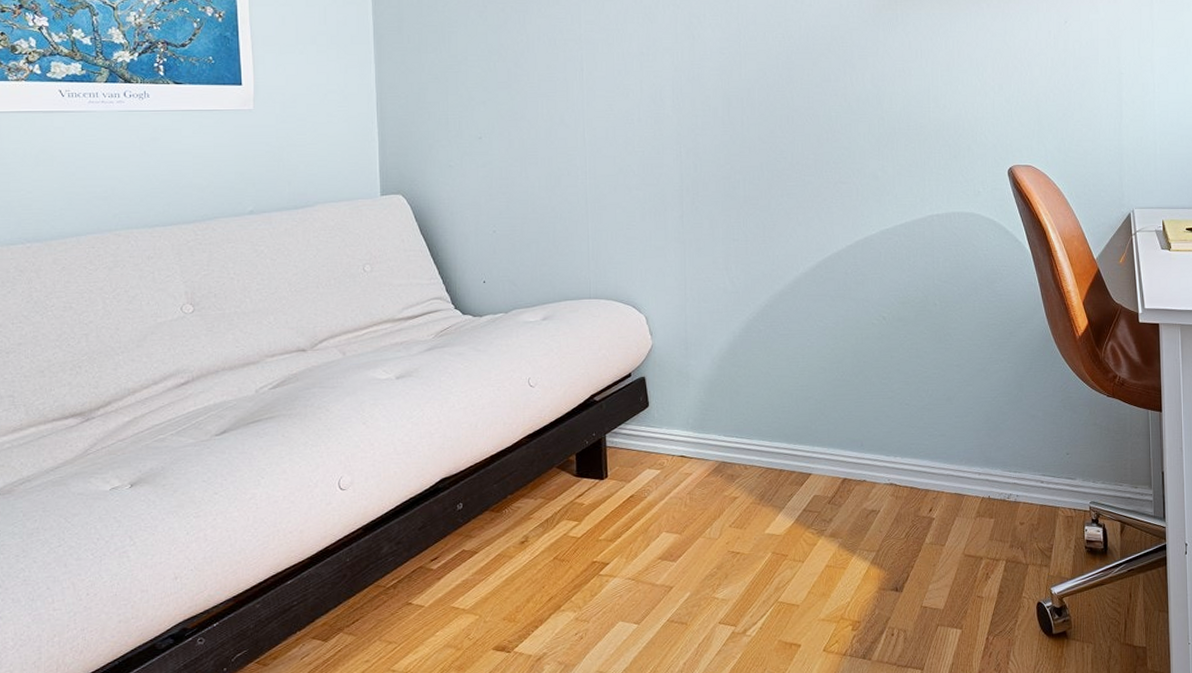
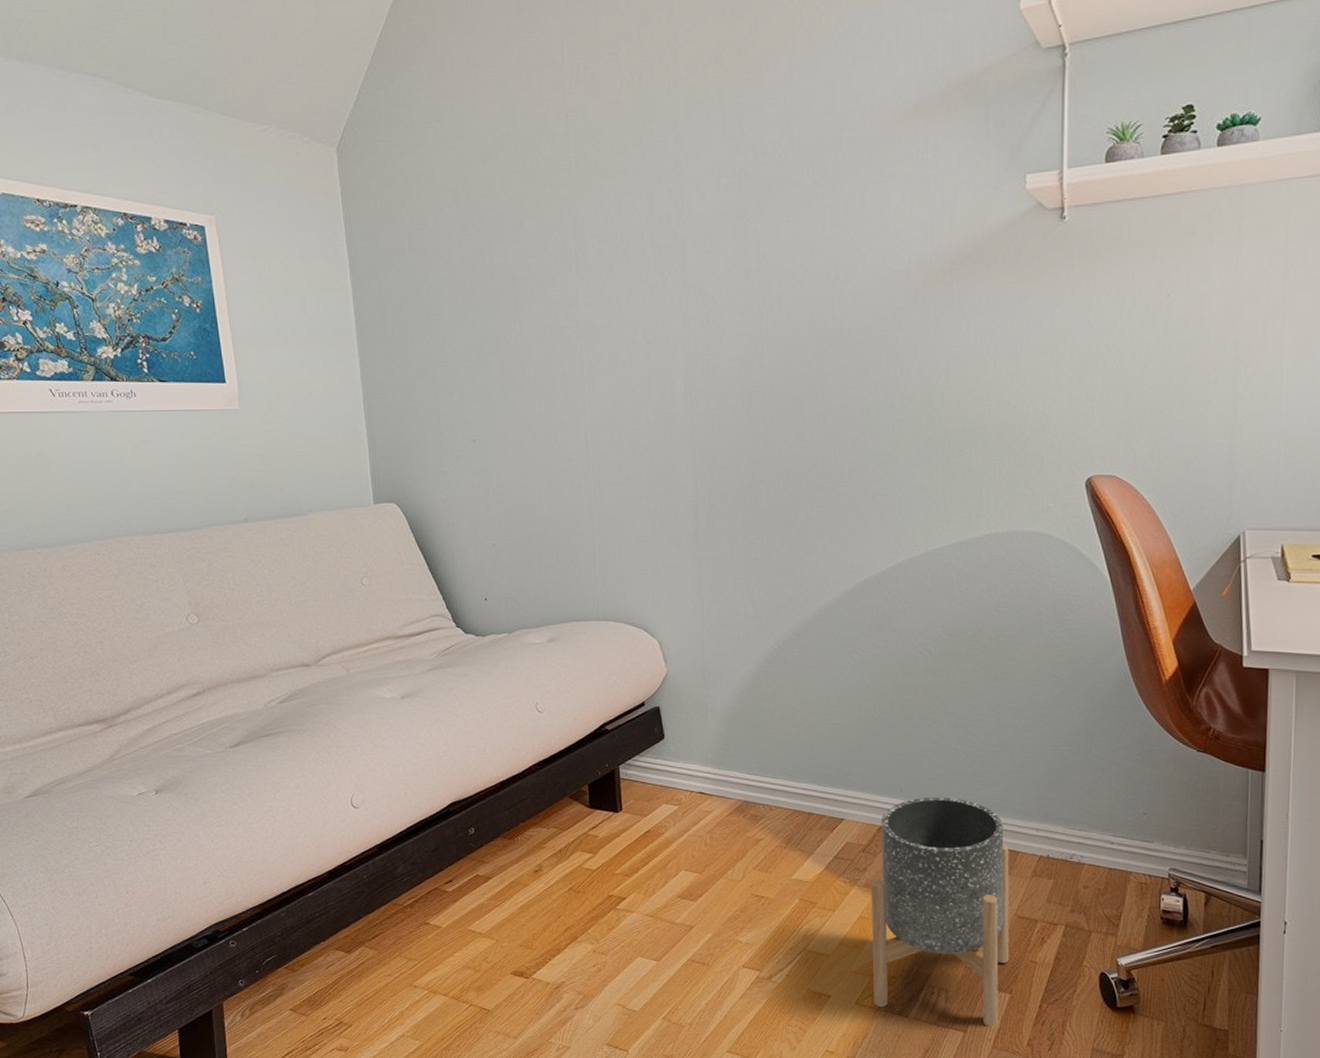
planter: none [836,448,959,663] -> present [870,796,1010,1027]

